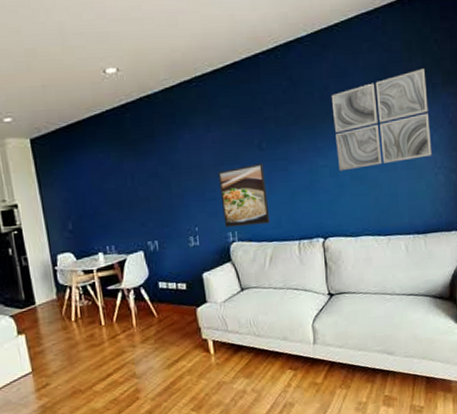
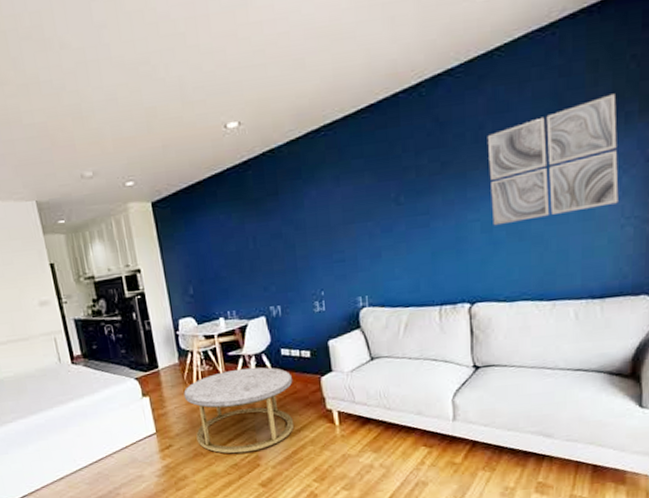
coffee table: none [61,300,172,389] -> present [183,367,294,454]
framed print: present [218,163,270,228] -> none [348,219,406,292]

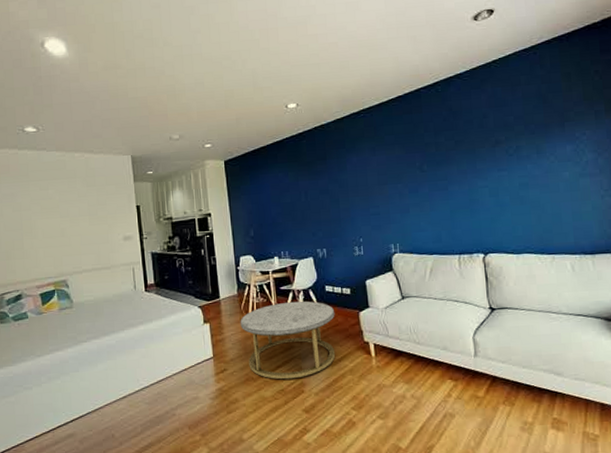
wall art: present [487,93,619,226] -> none [490,97,597,192]

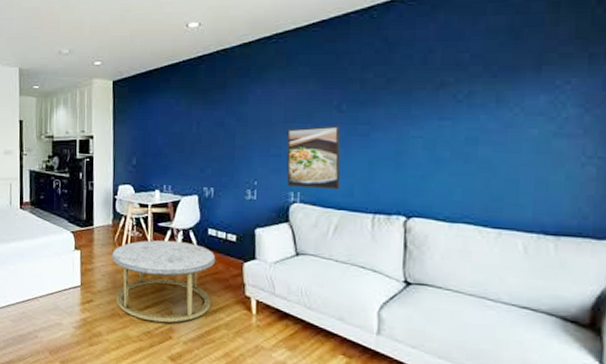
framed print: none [382,182,431,240] -> present [286,125,341,190]

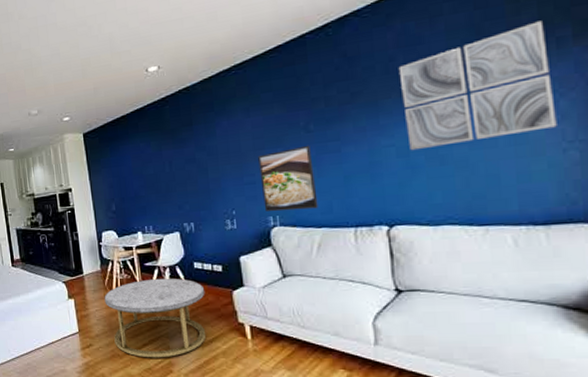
wall art: none [436,35,580,145] -> present [398,20,557,151]

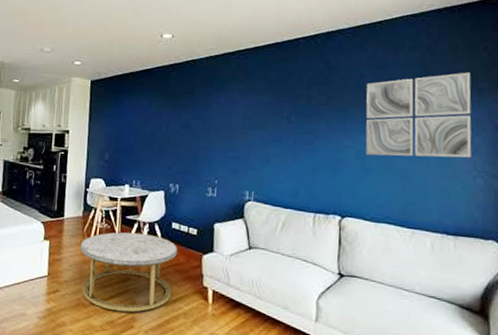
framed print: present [258,145,318,212] -> none [243,133,289,191]

